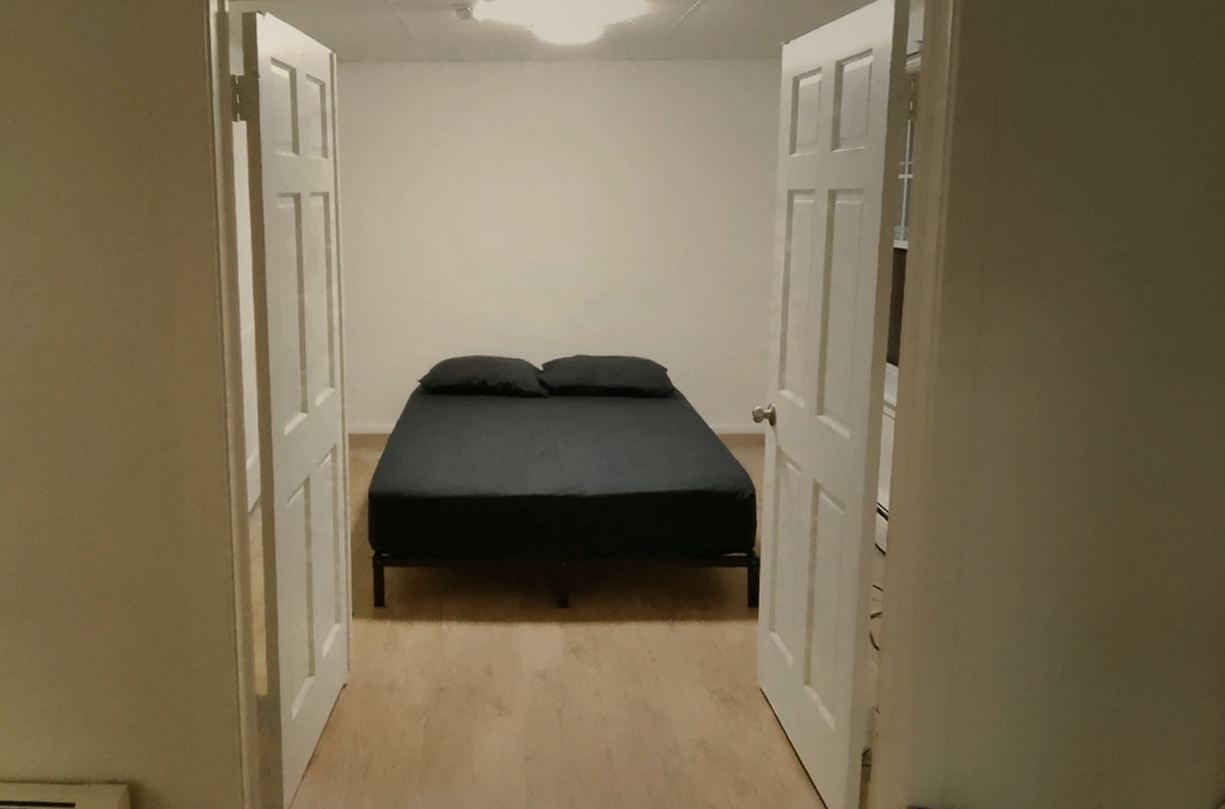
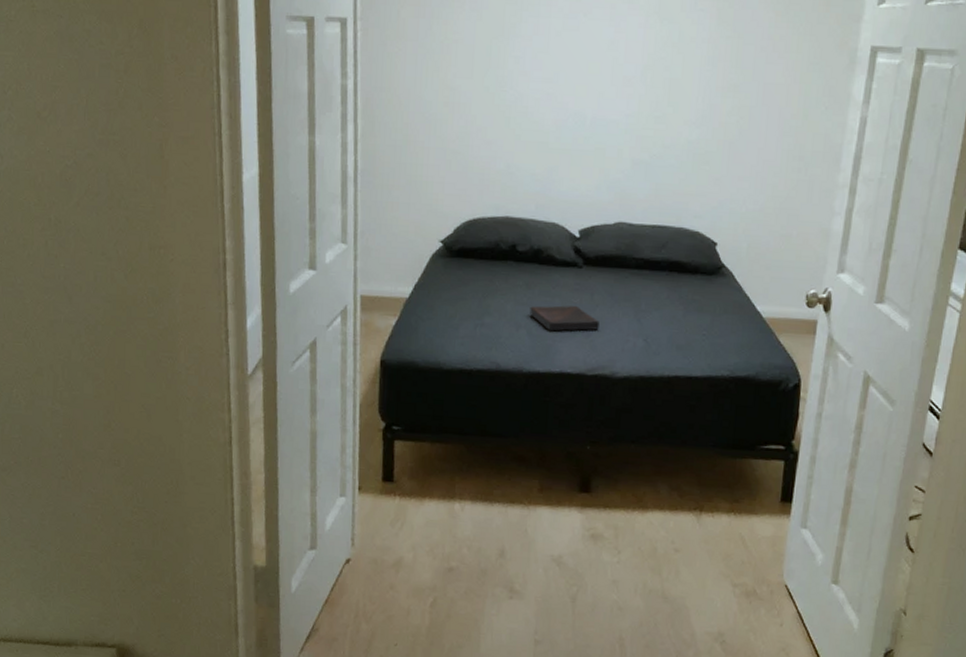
book: none [502,432,566,457] -> present [529,305,599,332]

